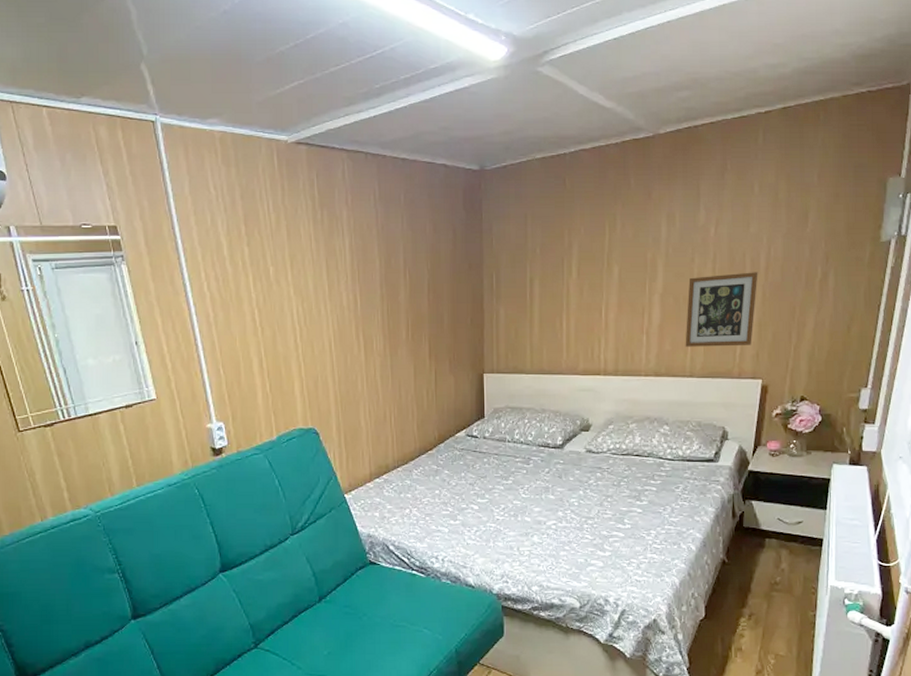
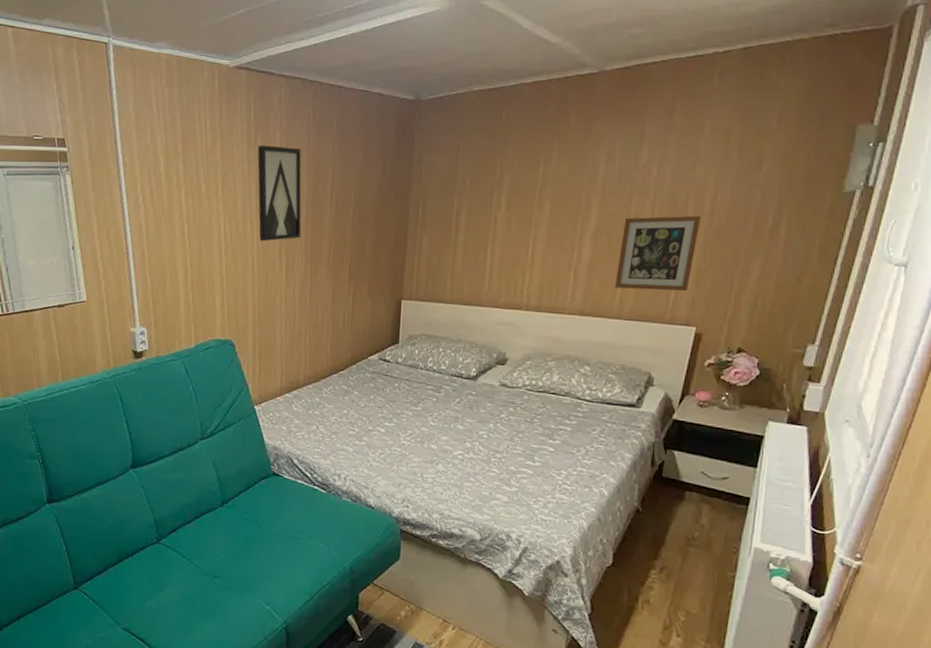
wall art: none [324,223,377,323] -> present [257,145,302,242]

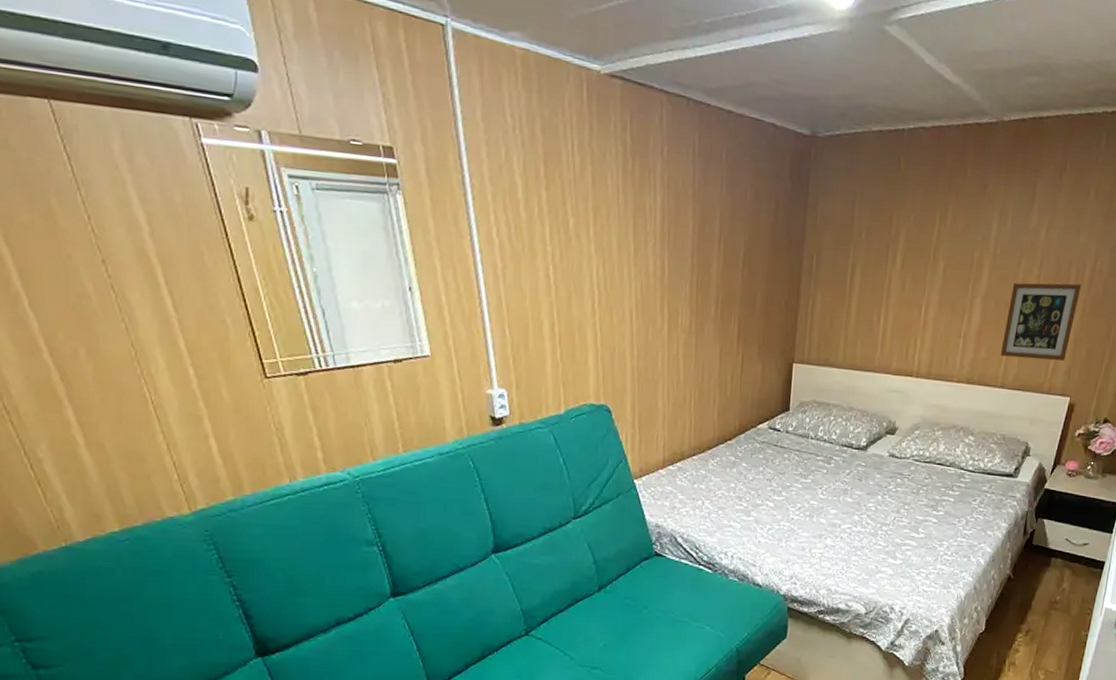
wall art: present [257,145,302,242] -> none [635,174,686,291]

